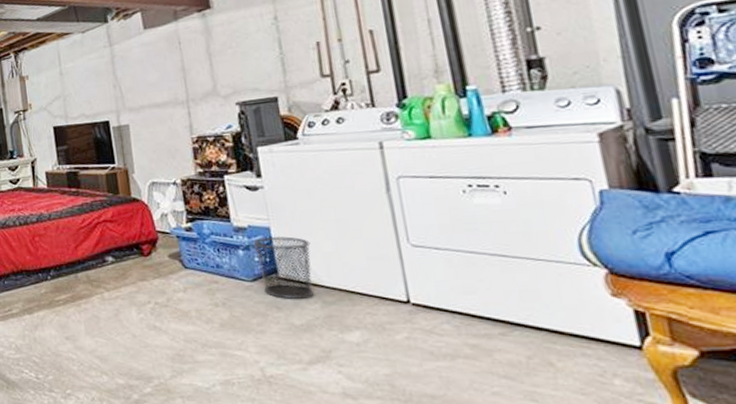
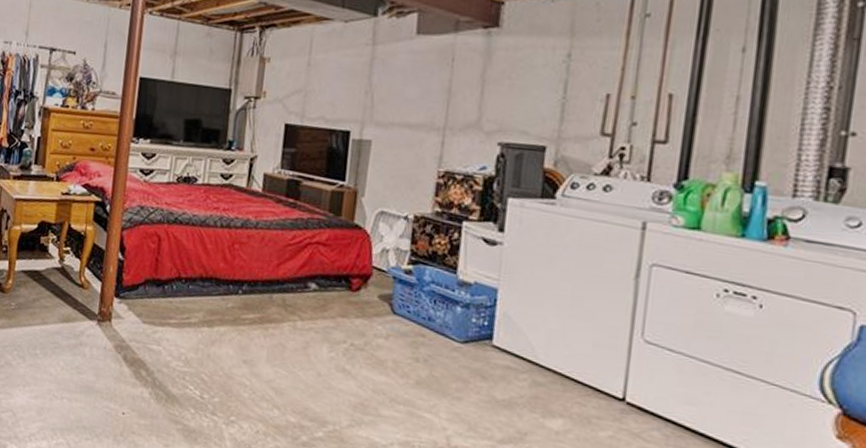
waste bin: present [253,236,314,299] -> none [473,298,537,373]

